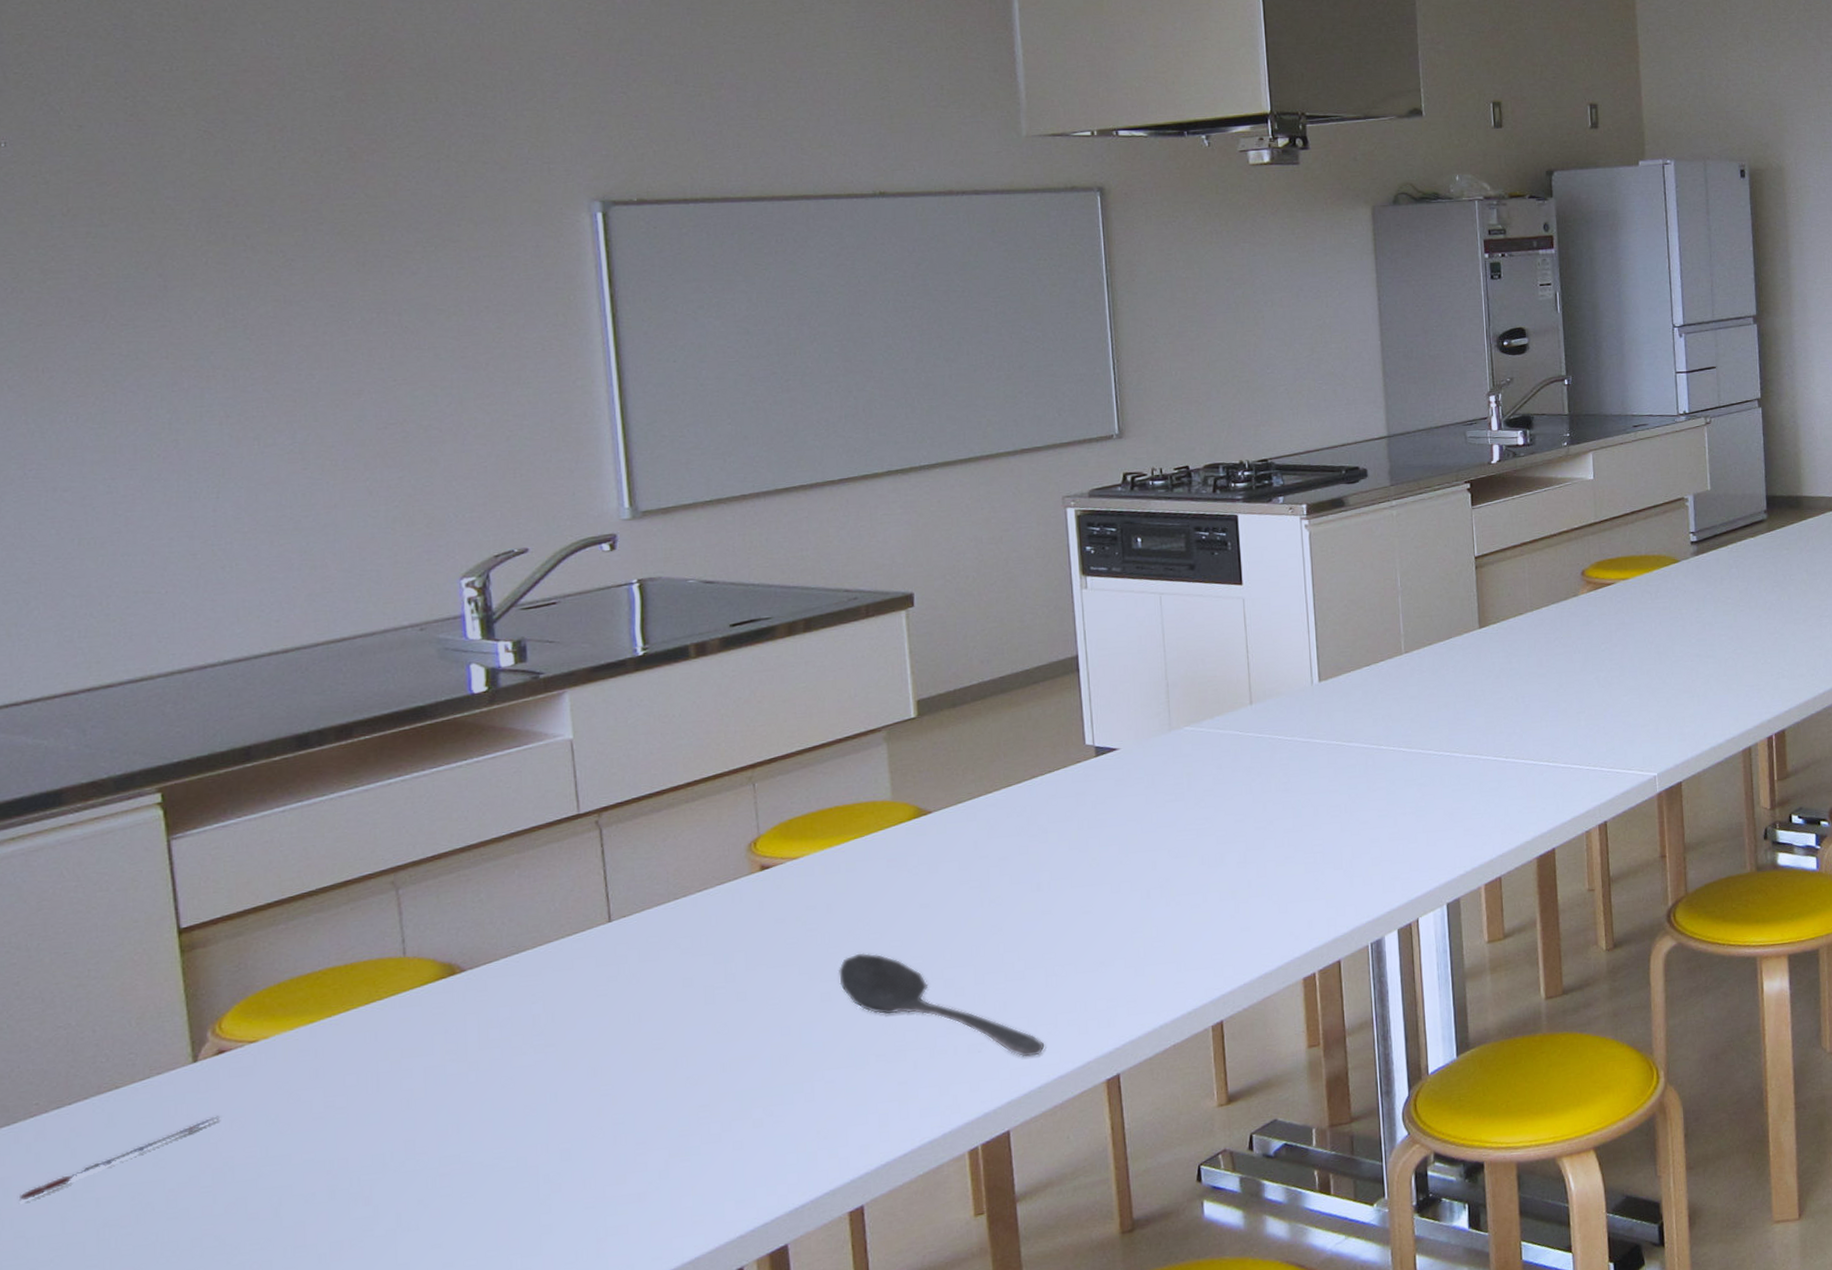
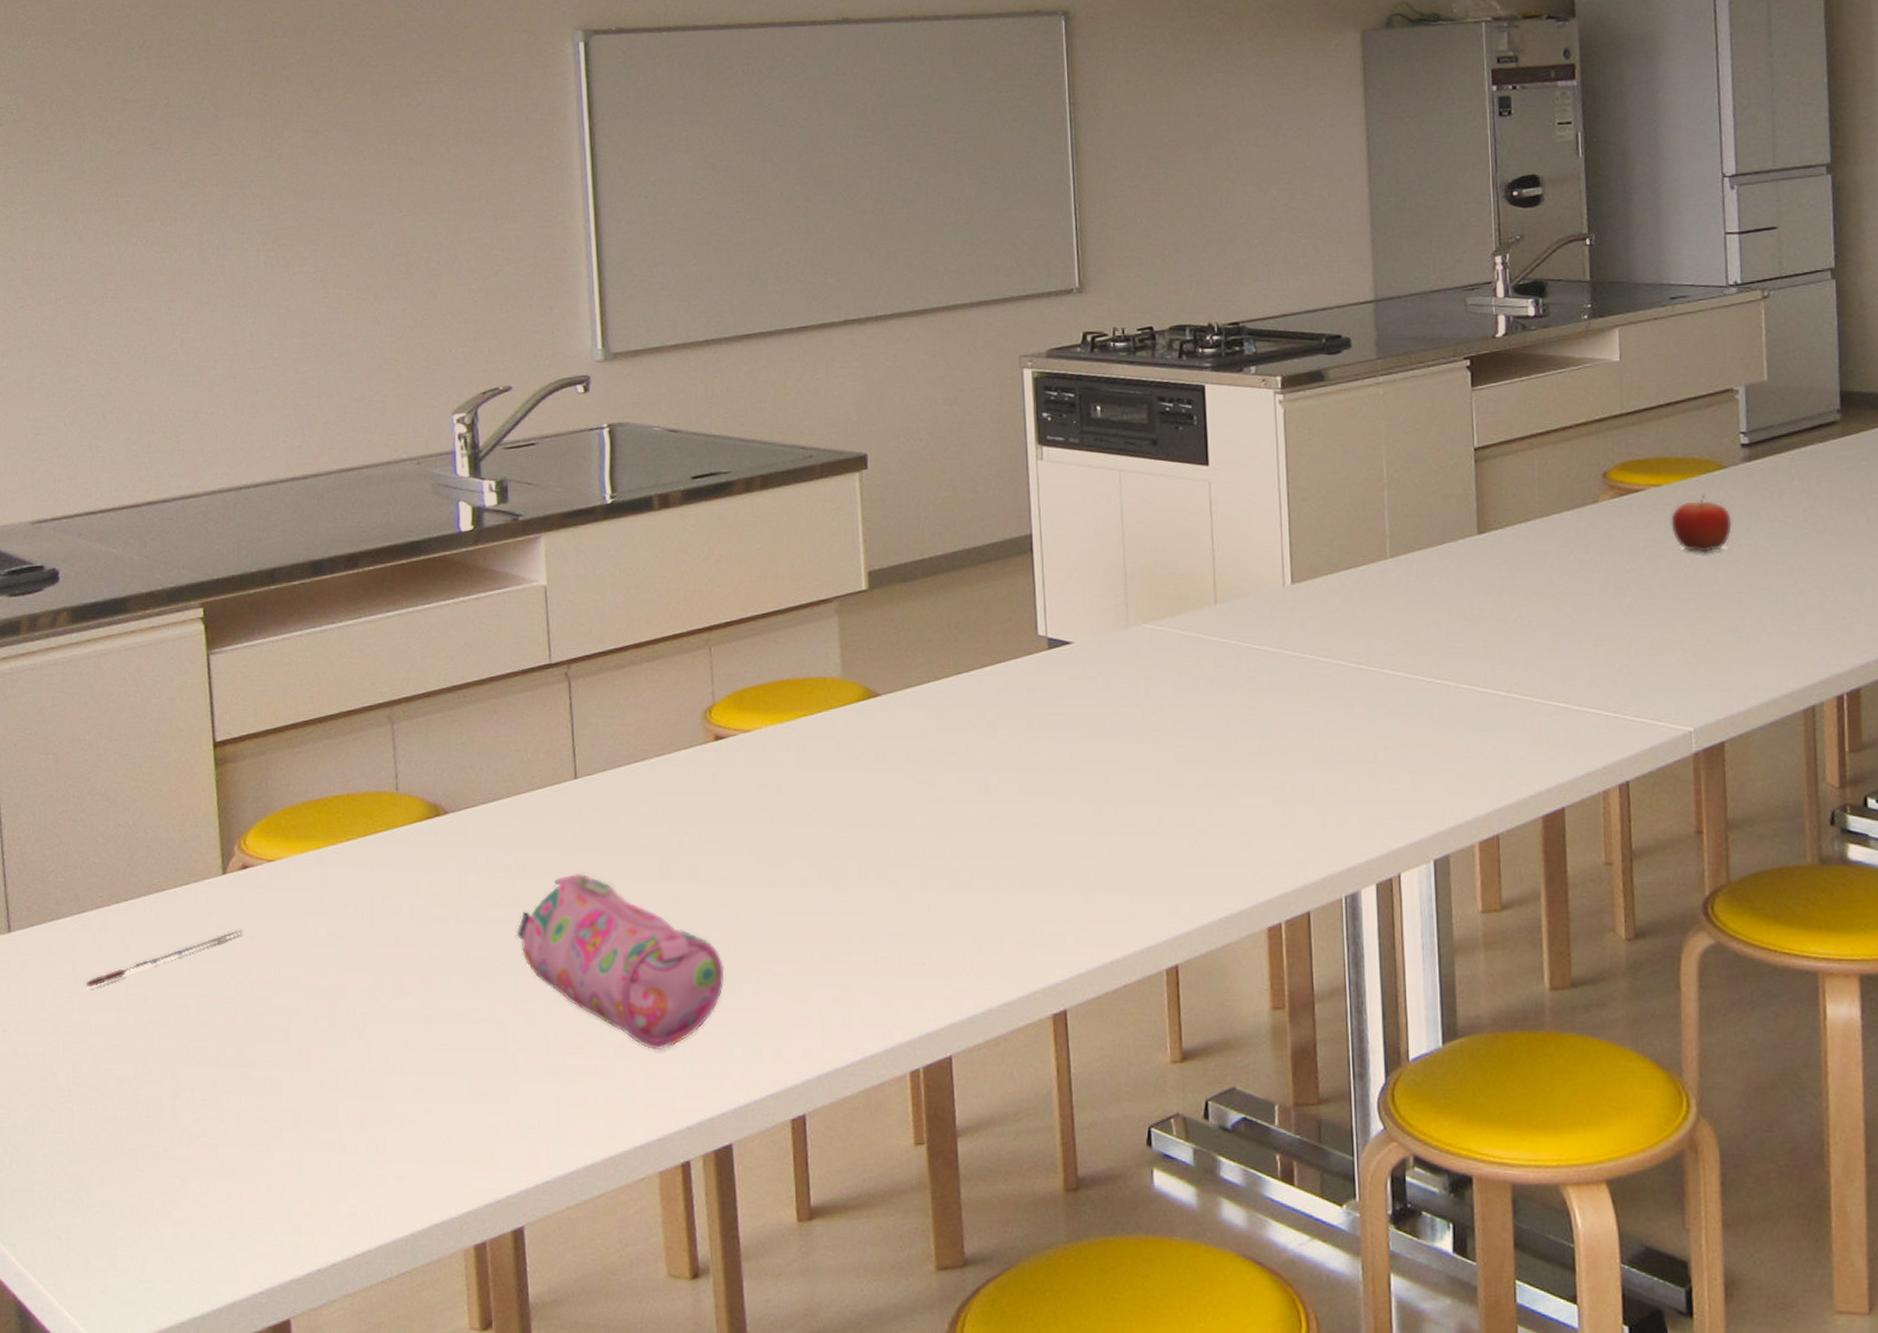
pencil case: none [546,1011,776,1170] -> present [516,873,725,1051]
stirrer: present [839,952,1045,1057] -> none [787,840,990,977]
fruit: none [1636,584,1685,632] -> present [1670,494,1732,554]

